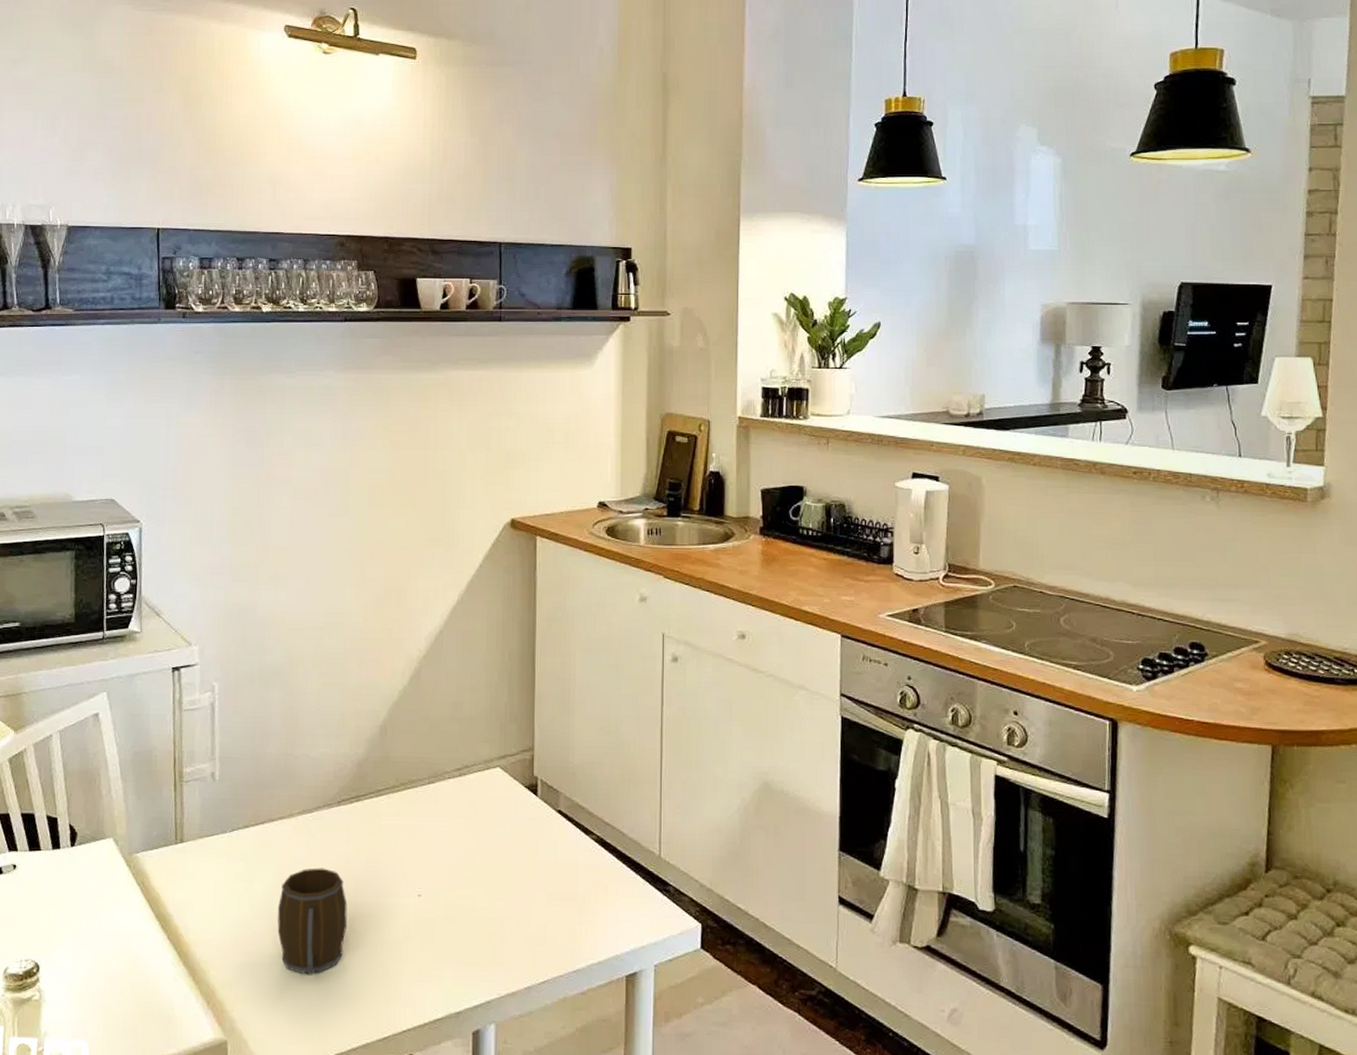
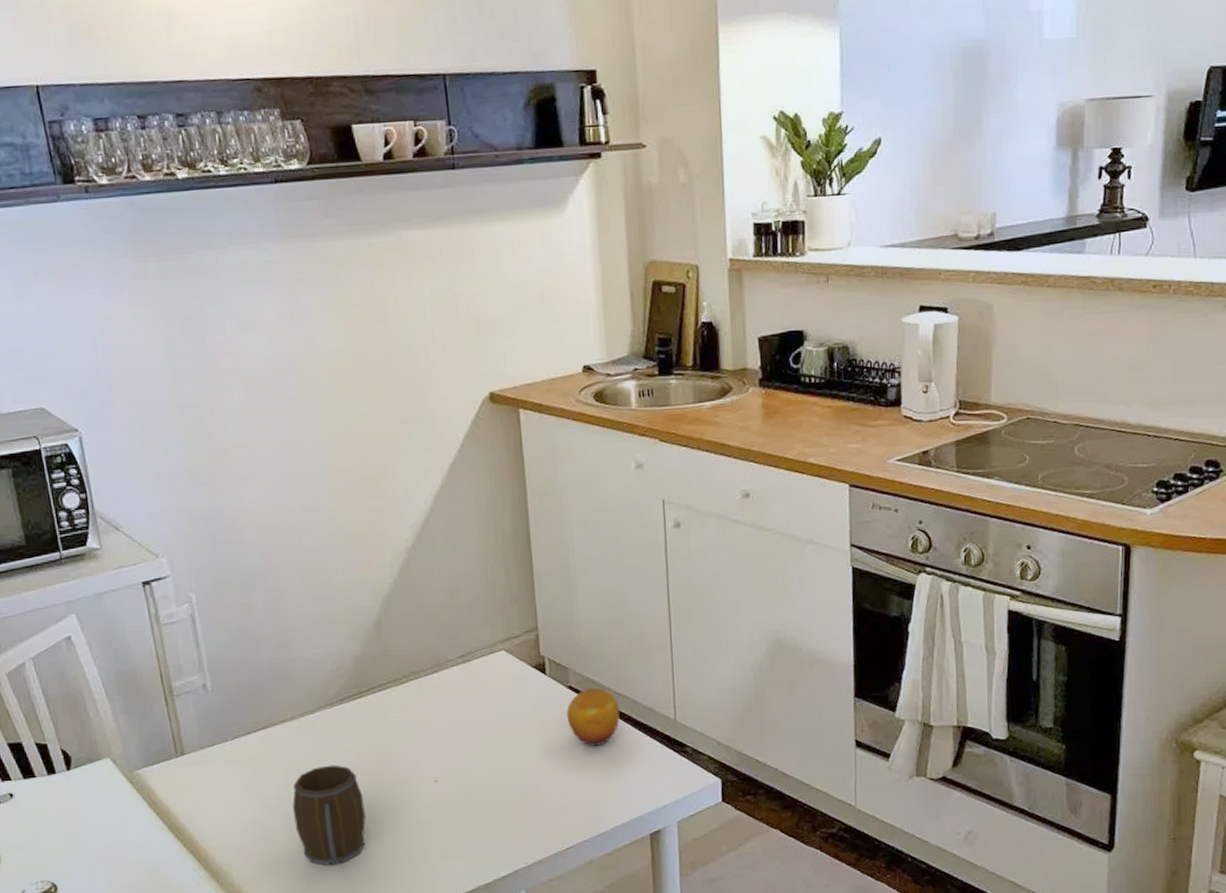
fruit: none [554,814,605,875] -> present [567,687,620,746]

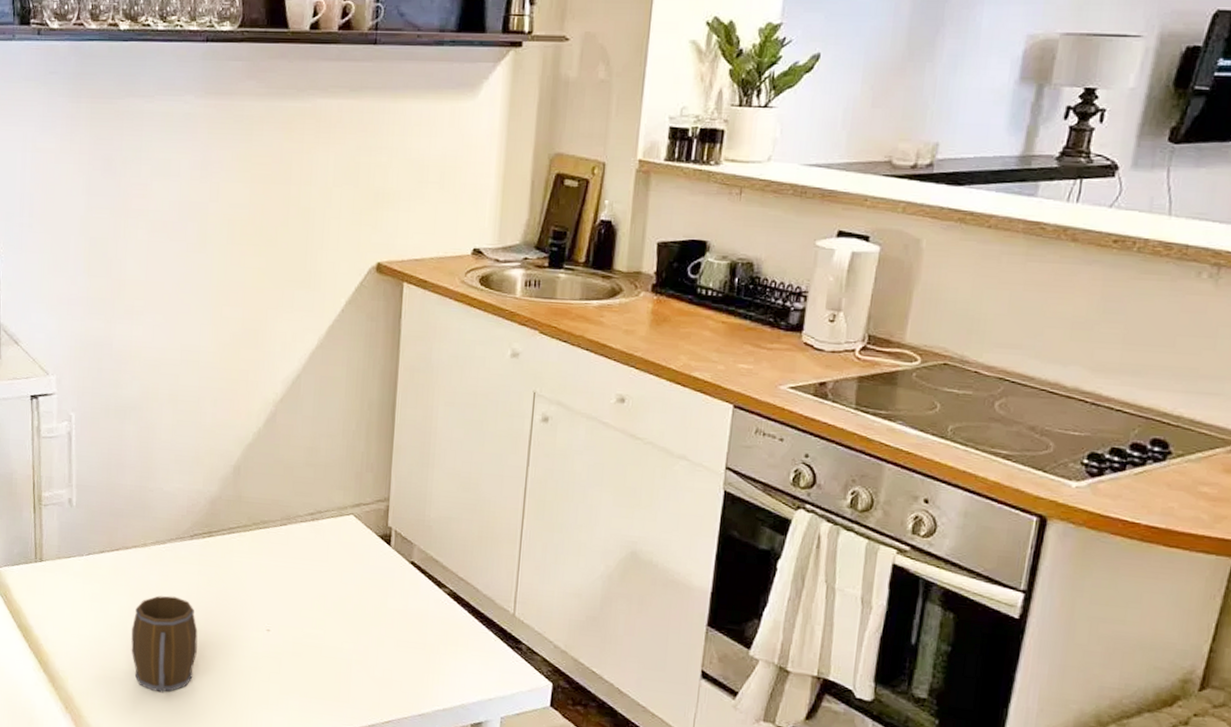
fruit: present [567,687,620,746] -> none [405,566,459,626]

